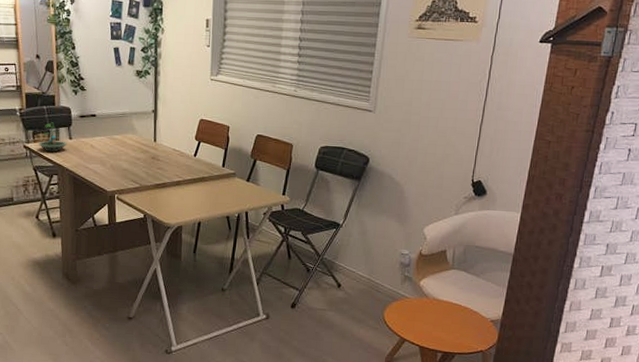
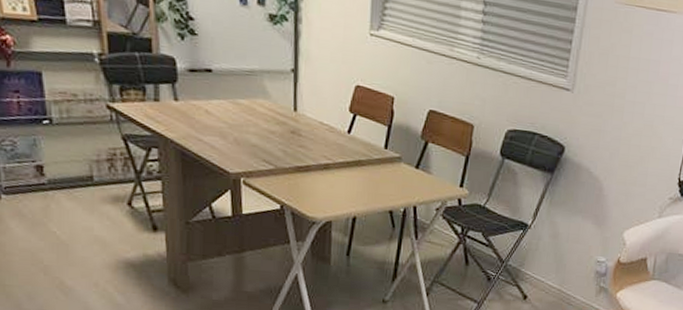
terrarium: present [38,122,67,152] -> none [128,75,171,117]

